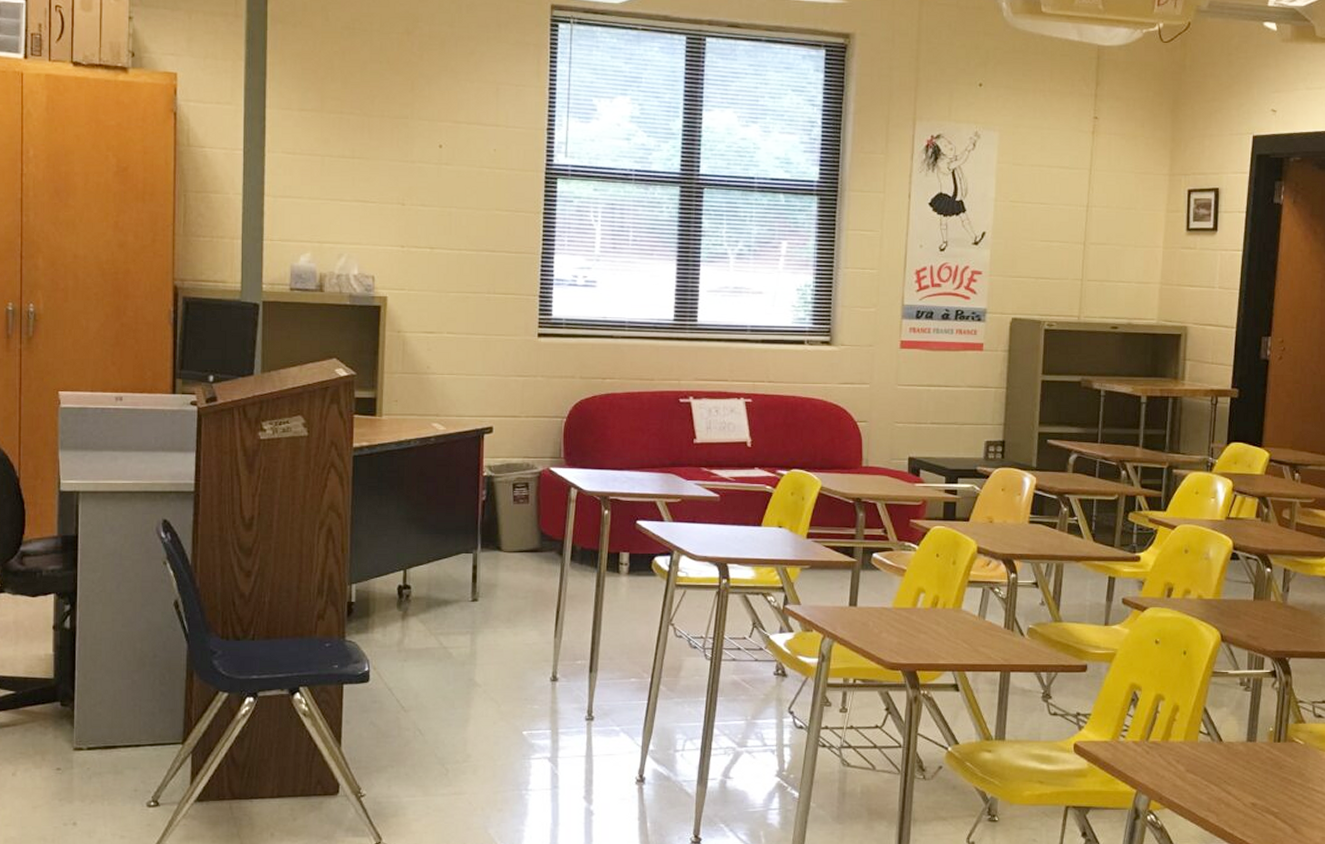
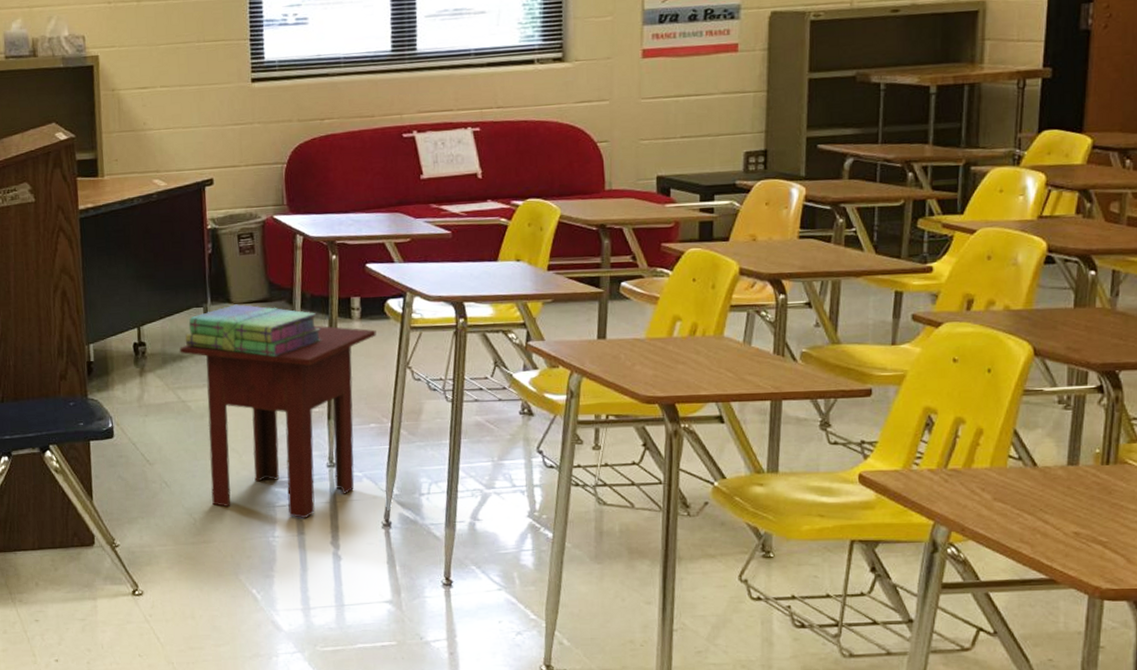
side table: none [444,578,642,772] -> present [179,325,377,519]
stack of books: none [451,552,588,606] -> present [185,304,321,357]

